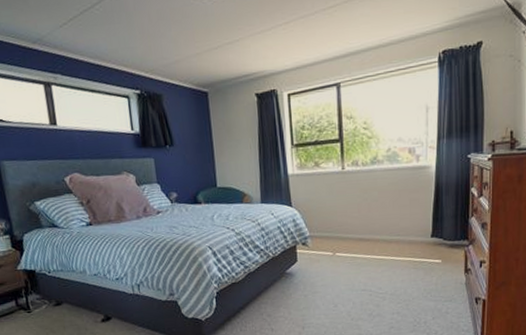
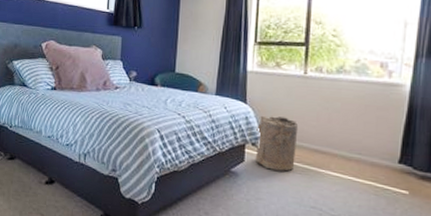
laundry hamper: none [305,213,343,265] -> present [255,115,299,172]

